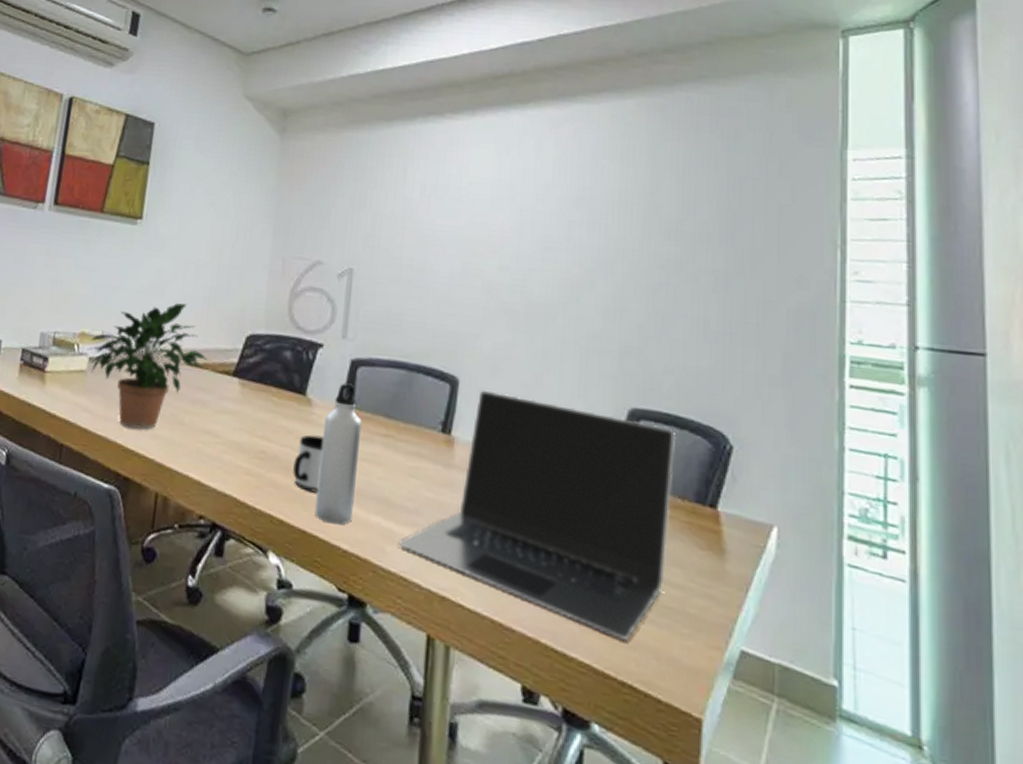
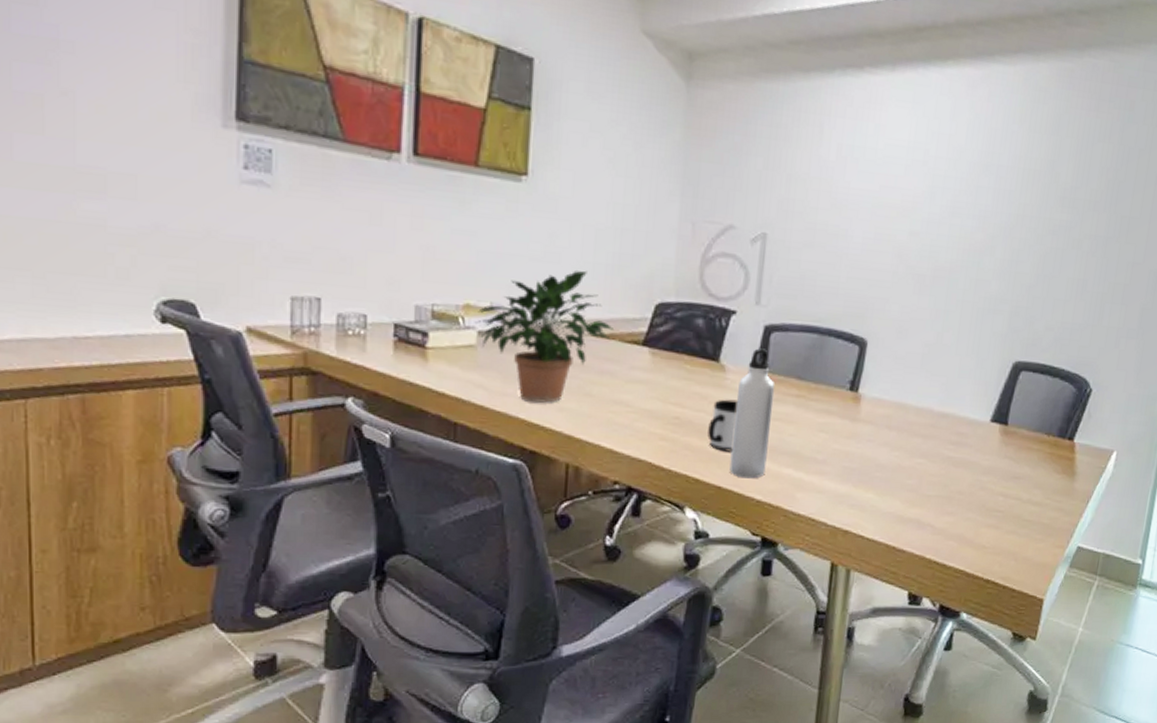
laptop: present [398,390,677,642] -> none [807,350,1050,550]

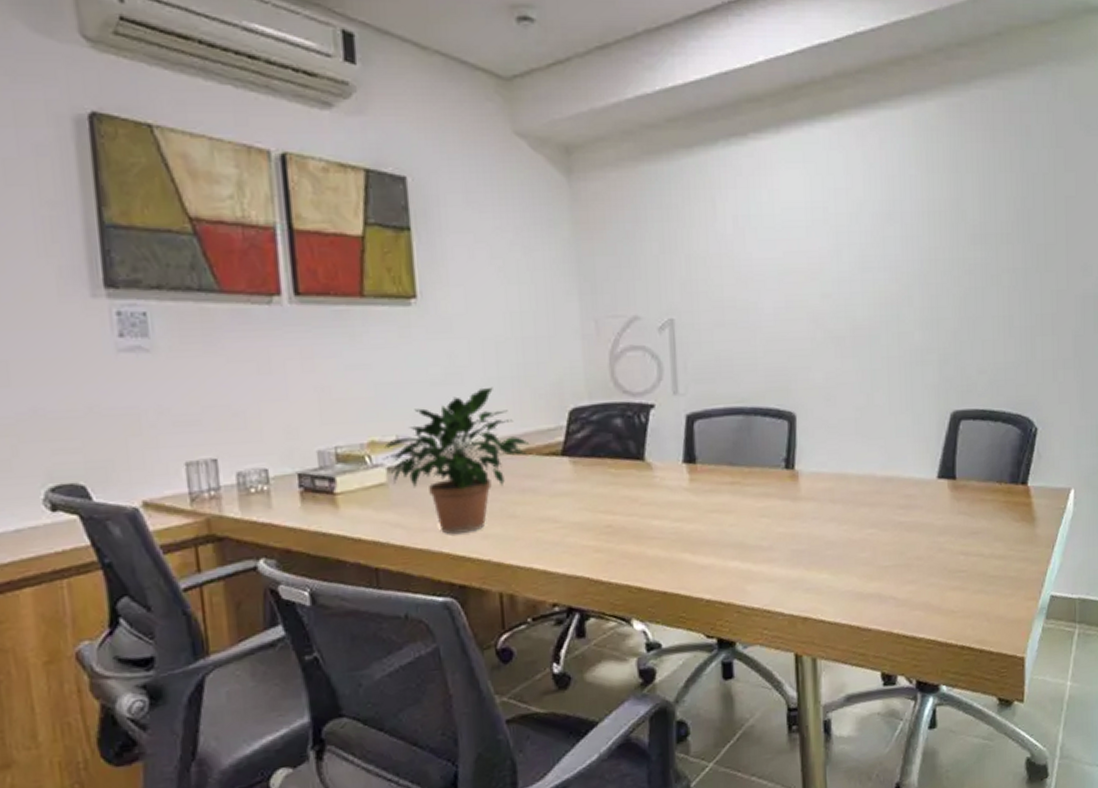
mug: present [707,399,737,452] -> none [643,497,673,554]
water bottle: present [729,348,775,479] -> none [668,439,711,579]

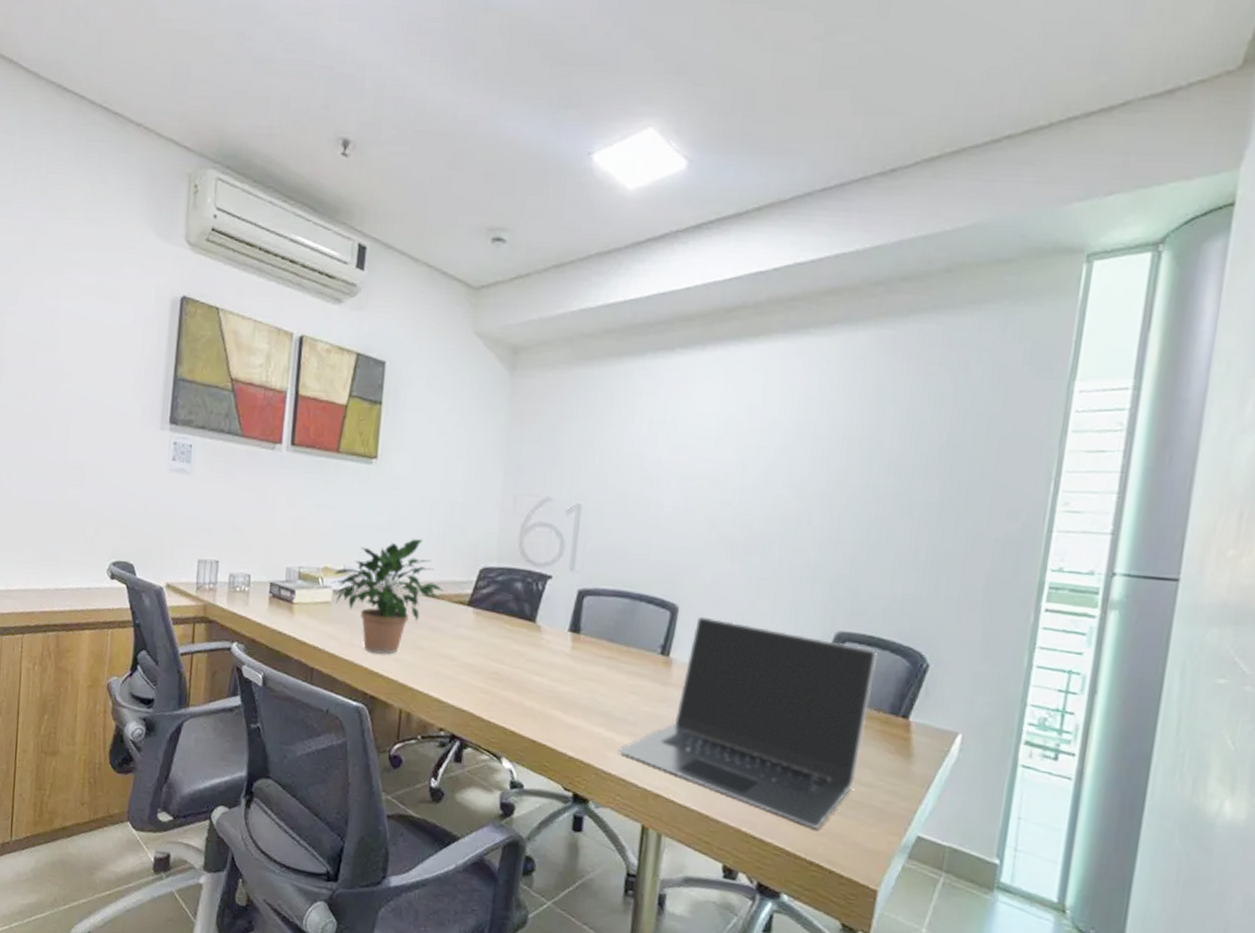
laptop: none [758,419,992,614] -> present [618,616,878,830]

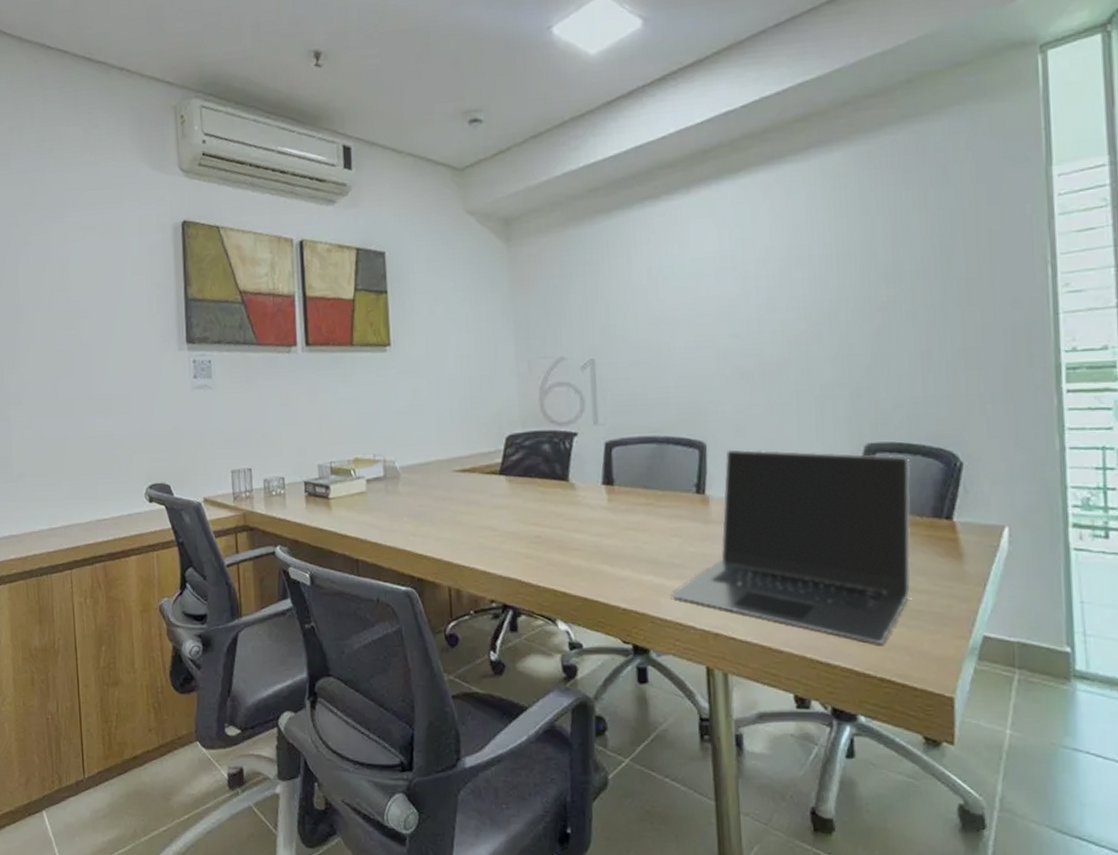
potted plant: present [330,539,444,655] -> none [363,416,475,535]

